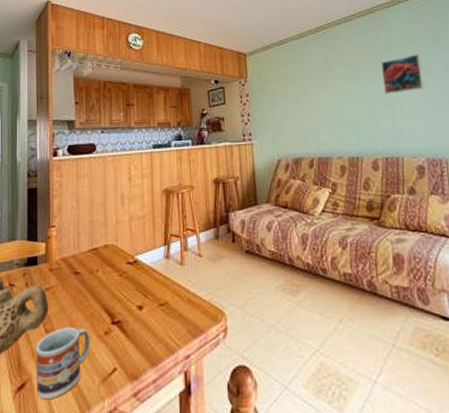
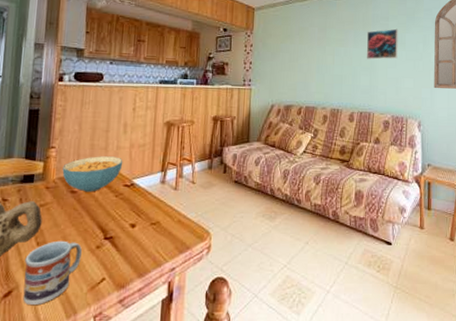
cereal bowl: none [64,232,124,273] -> present [62,156,123,192]

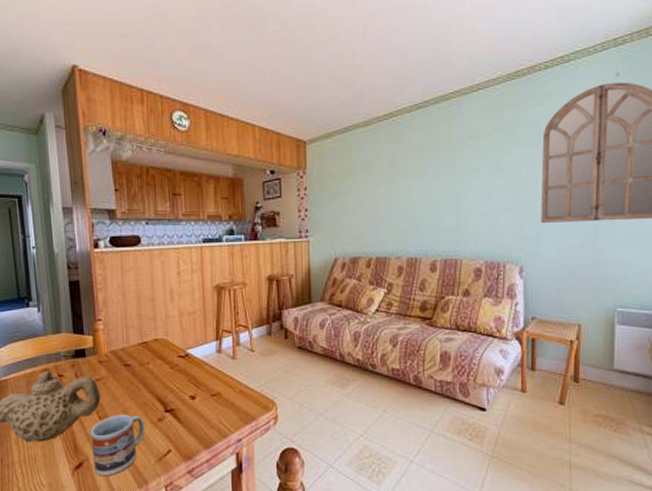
cereal bowl: present [62,156,123,192] -> none [112,326,174,365]
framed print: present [366,28,398,60] -> none [450,150,493,193]

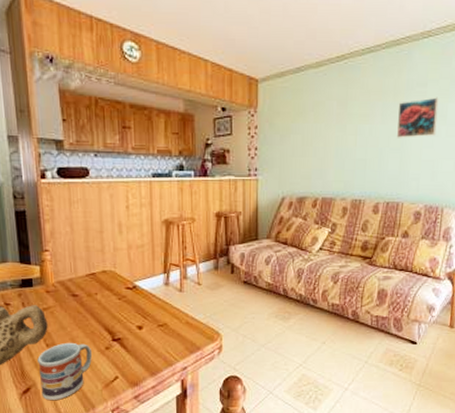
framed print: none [450,150,493,193] -> present [396,97,439,138]

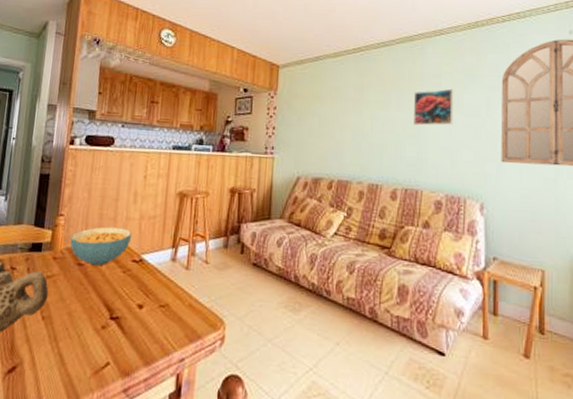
cup: present [37,342,92,401] -> none [26,316,87,385]
cereal bowl: none [60,258,123,295] -> present [70,227,132,266]

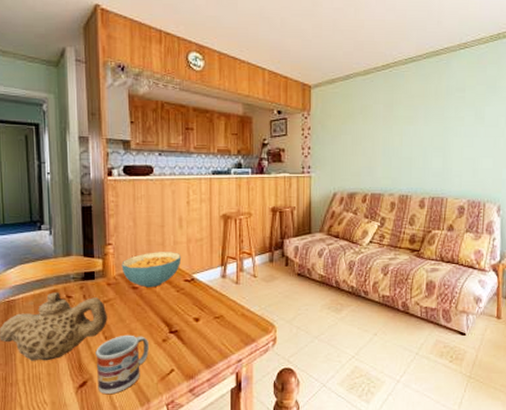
cup: none [26,316,87,385] -> present [95,334,149,395]
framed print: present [413,88,454,126] -> none [439,101,477,138]

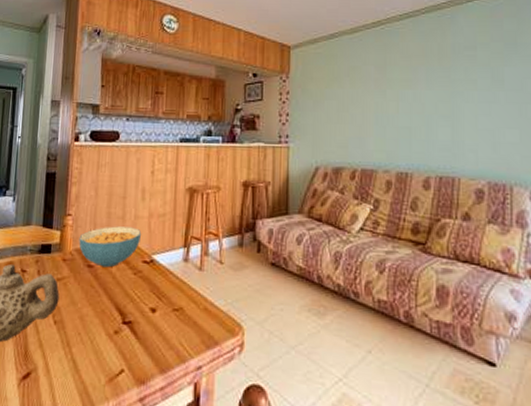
cup: present [95,334,149,395] -> none [41,320,99,393]

